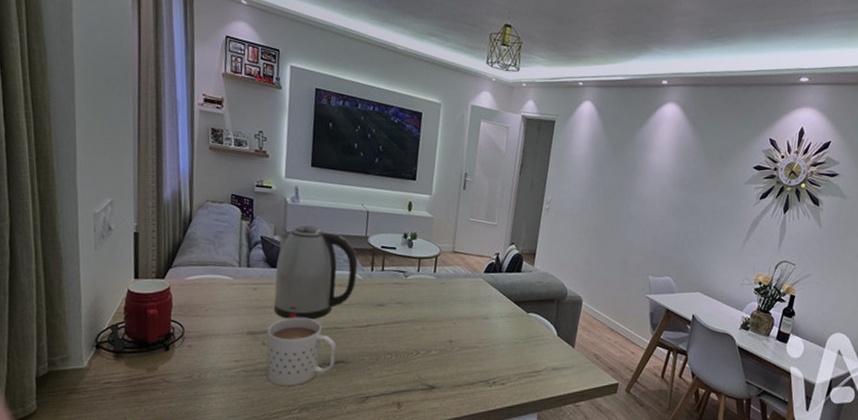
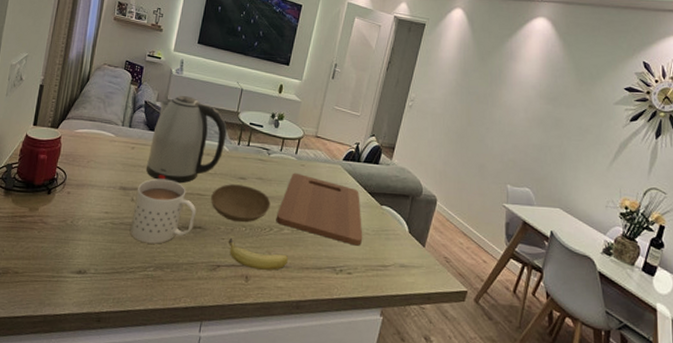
bowl: none [349,311,415,351] -> present [210,184,271,223]
fruit: none [374,367,440,395] -> present [228,237,289,270]
cutting board: none [421,292,513,357] -> present [276,173,363,246]

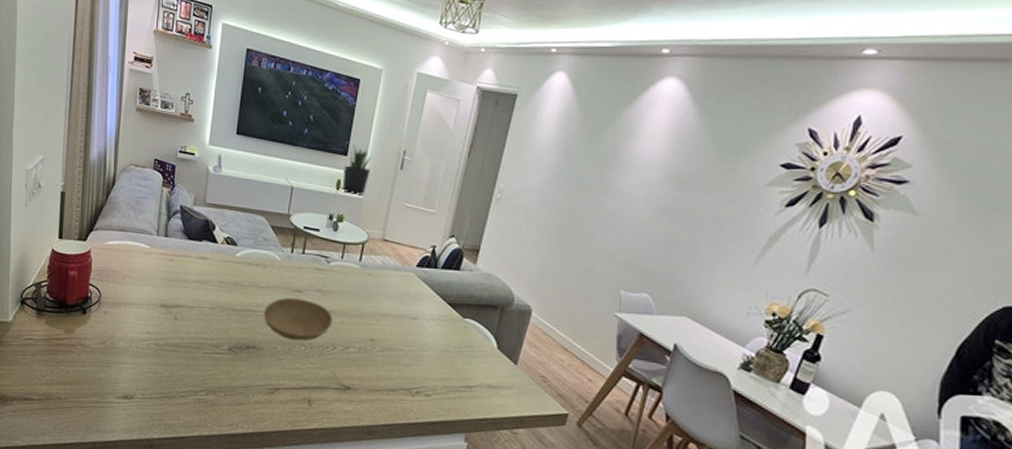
mug: present [129,178,197,244] -> none [175,294,249,366]
kettle: present [146,96,227,184] -> none [189,198,277,299]
fruit: present [228,237,289,270] -> none [286,358,357,393]
cutting board: present [276,173,363,246] -> none [340,283,443,365]
planter: none [284,57,309,98] -> present [342,145,372,194]

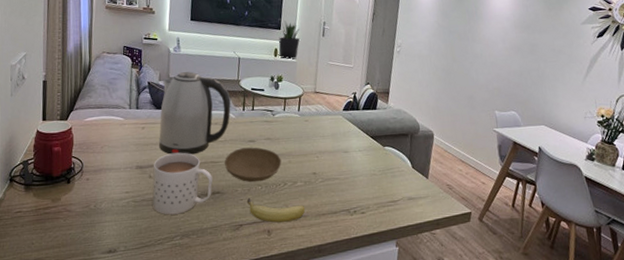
mug: none [175,294,249,366] -> present [152,152,213,215]
kettle: none [189,198,277,299] -> present [159,71,231,155]
fruit: none [286,358,357,393] -> present [246,197,306,223]

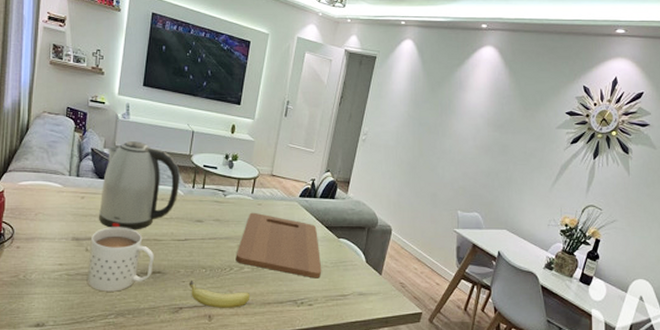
bowl: present [224,147,282,183] -> none [167,227,229,265]
planter: present [279,20,300,59] -> none [236,95,261,137]
cutting board: none [288,128,371,187] -> present [236,212,322,279]

